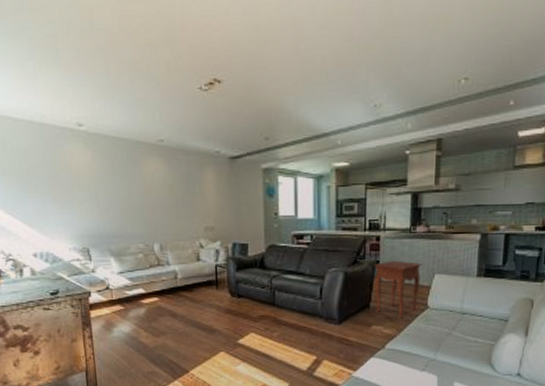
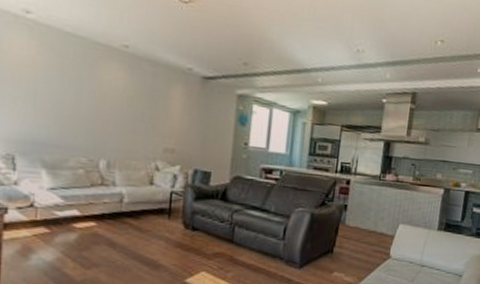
side table: present [374,260,422,318] -> none [340,206,389,266]

